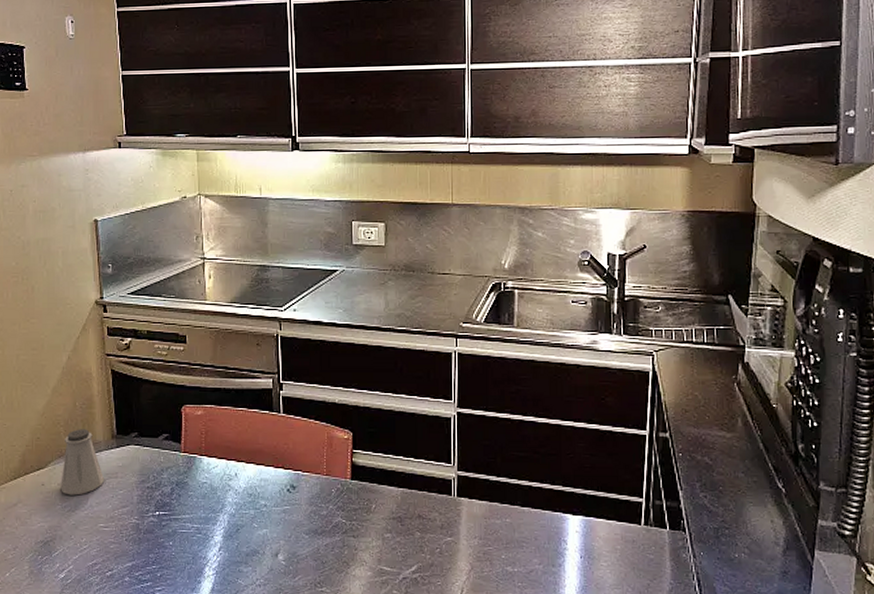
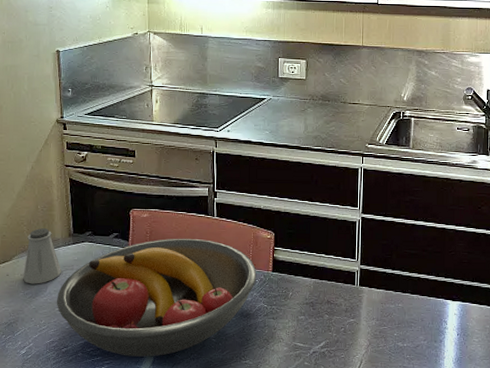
fruit bowl: none [98,439,332,583] -> present [56,238,257,357]

